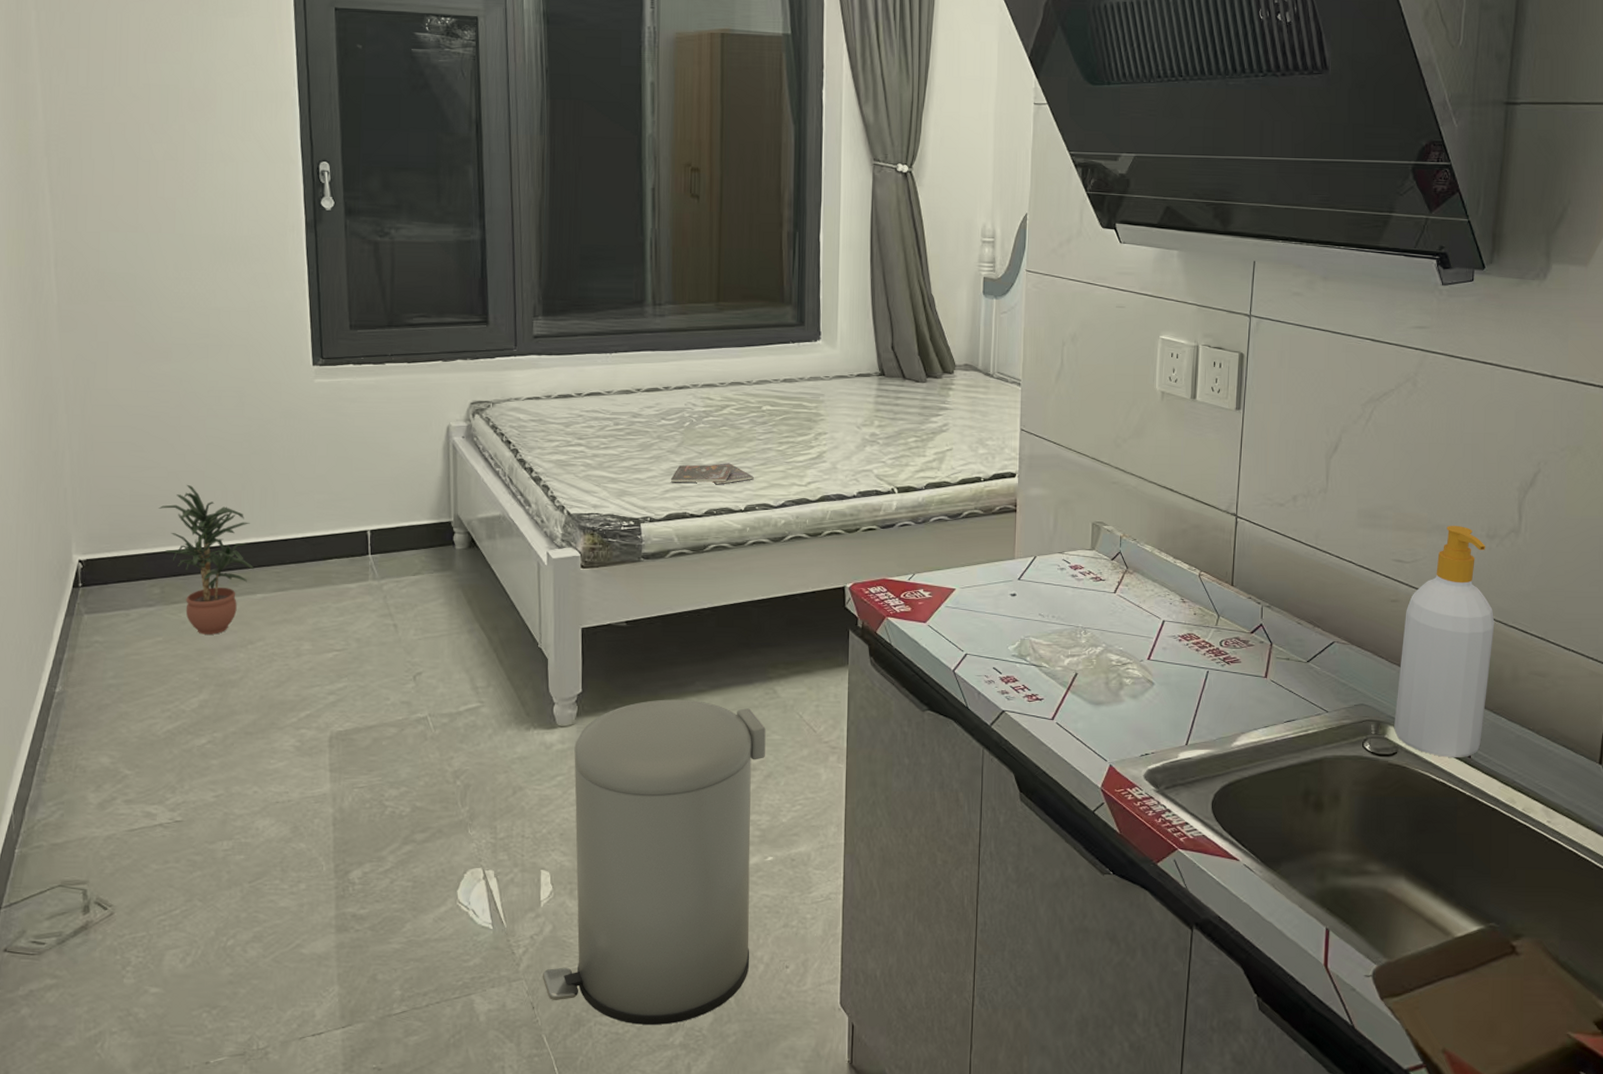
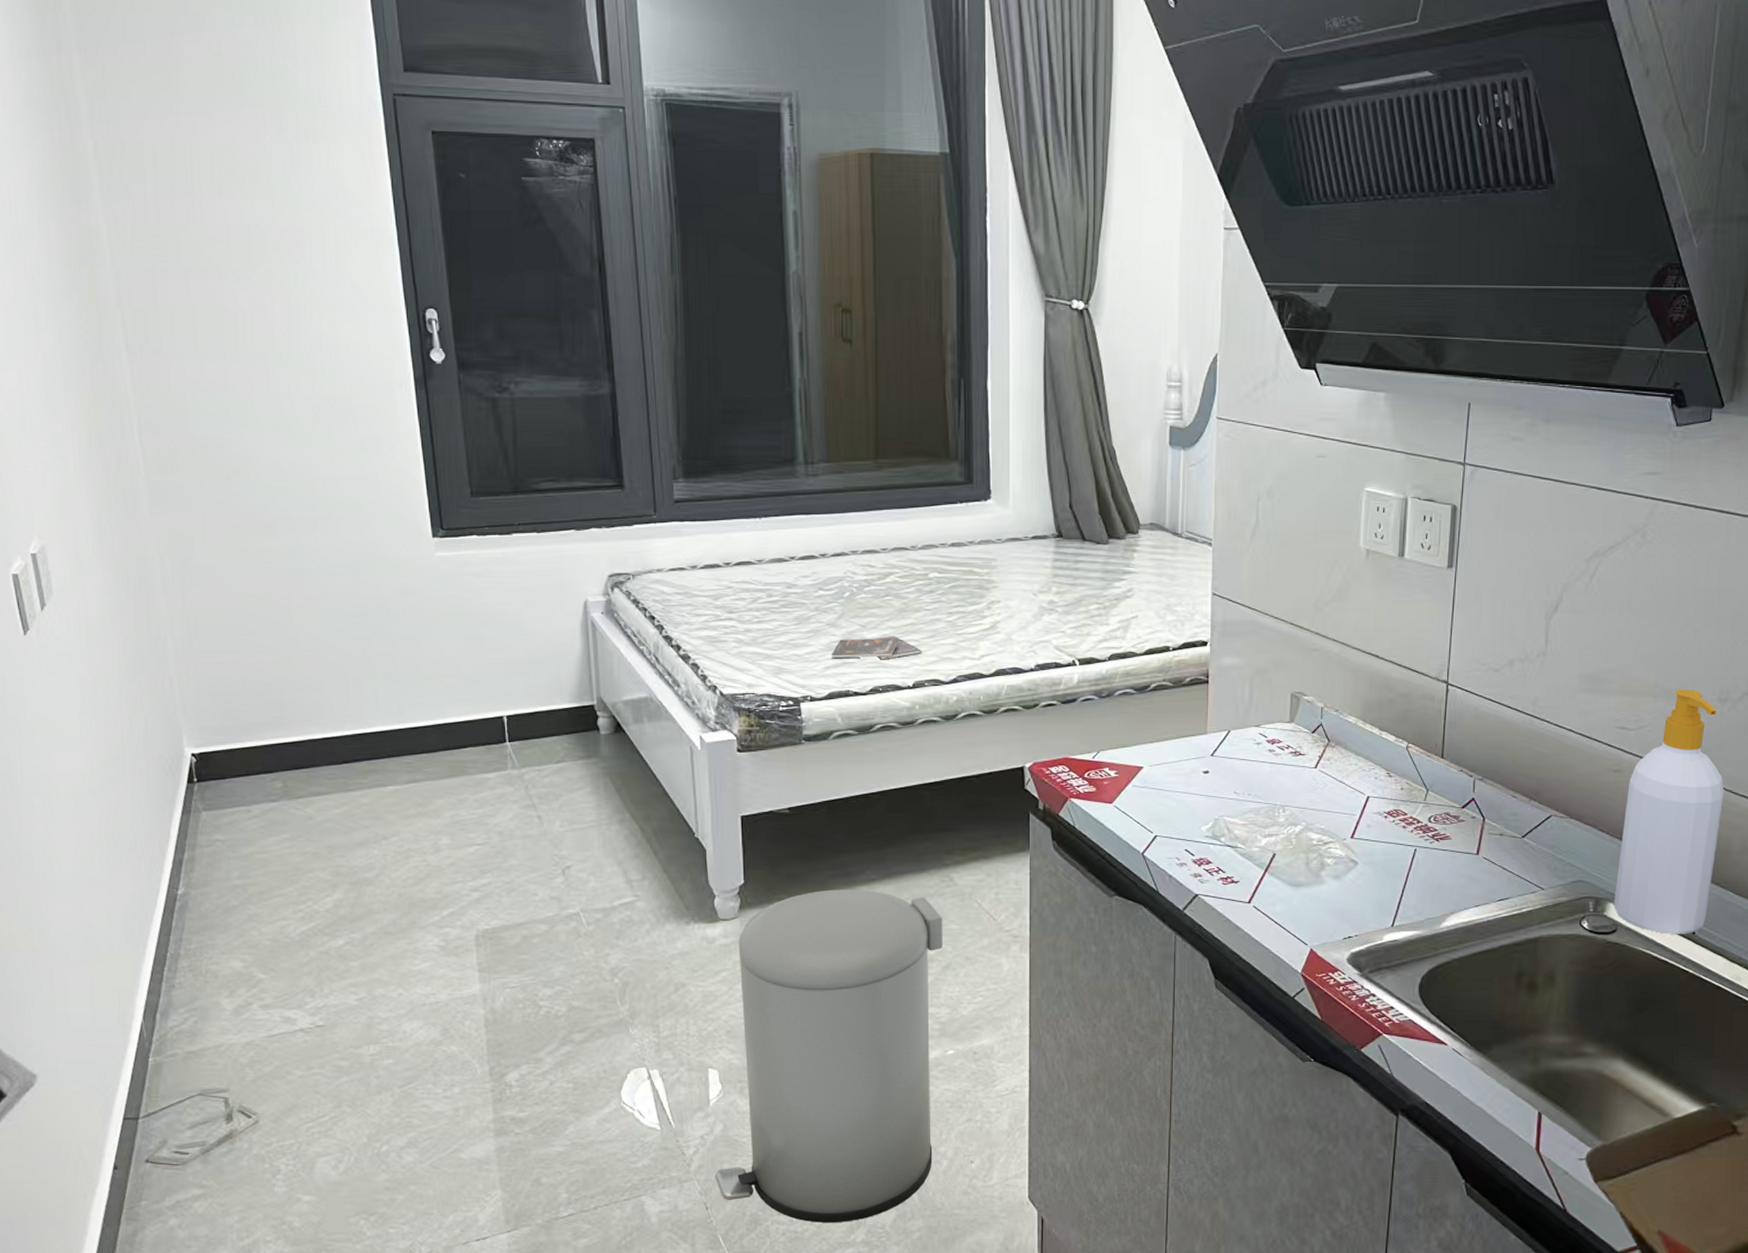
potted plant: present [158,484,254,635] -> none [274,670,383,830]

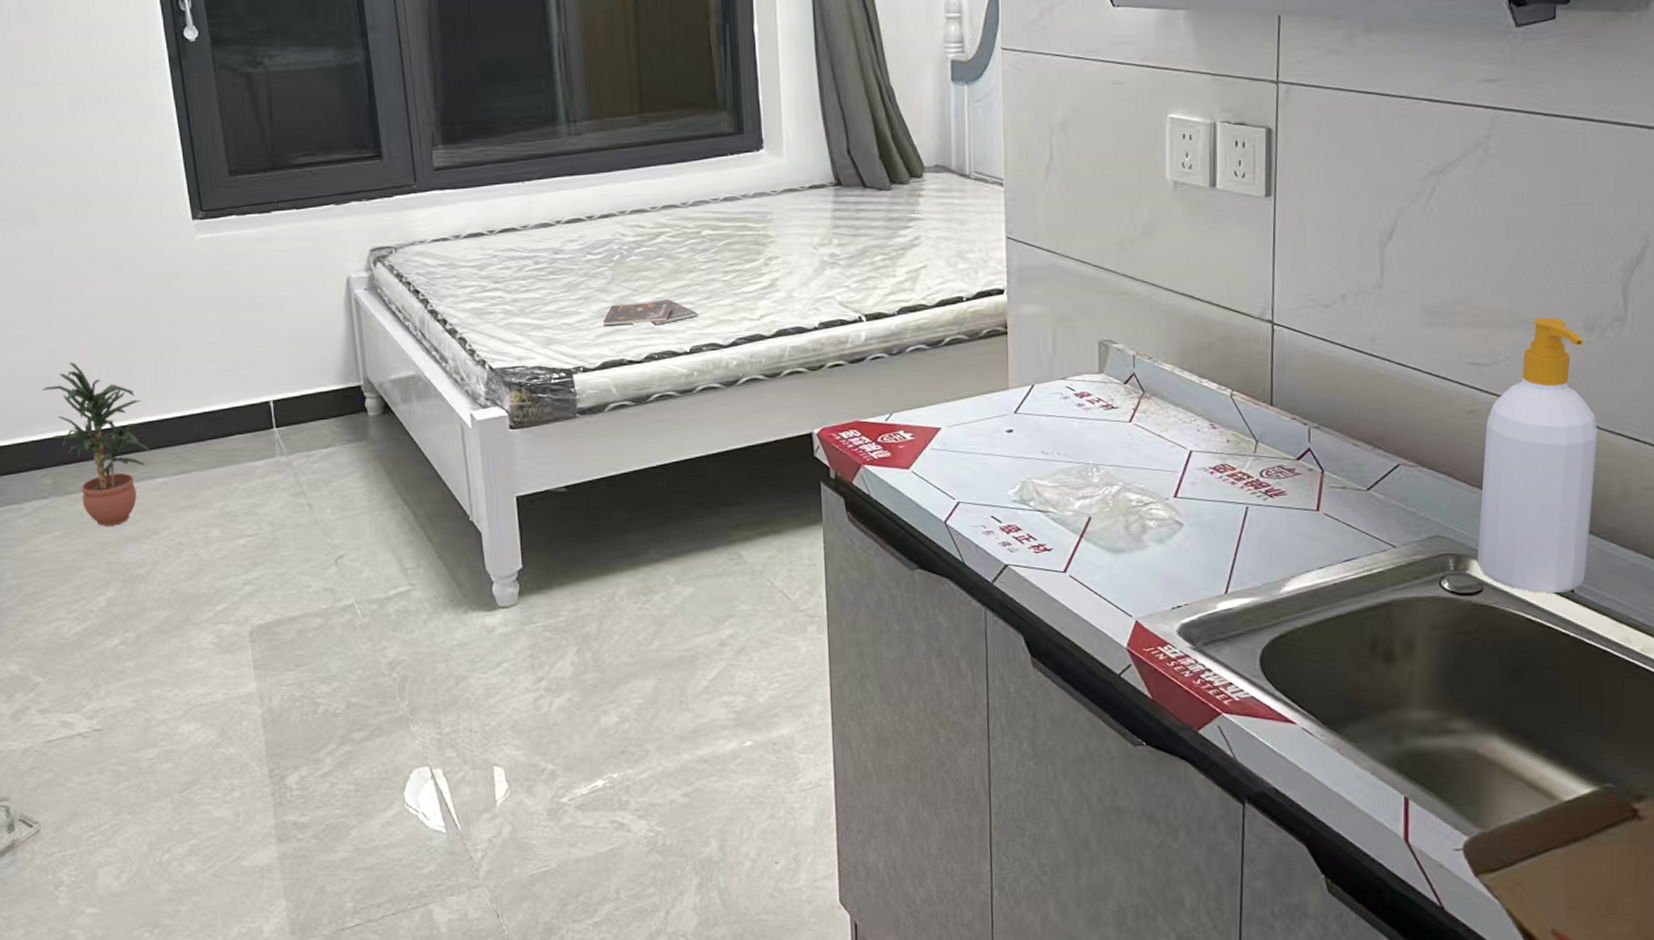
potted plant: none [274,670,383,830] -> present [41,361,151,526]
pedal bin: present [714,889,943,1223] -> none [504,570,735,931]

